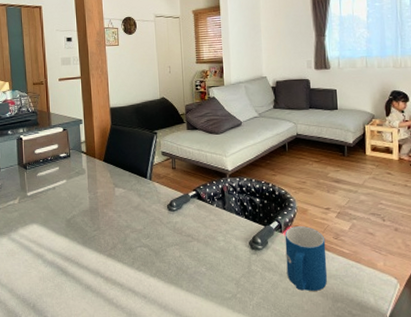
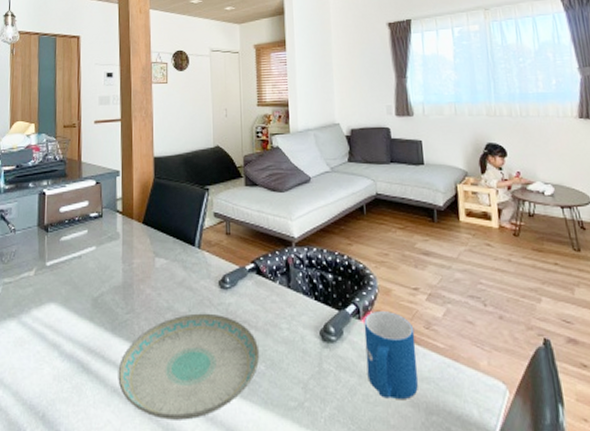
plate: none [90,229,201,308] -> present [118,313,260,420]

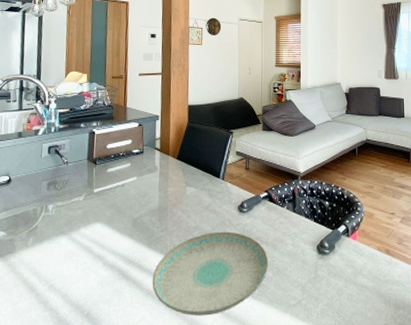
mug: present [363,312,418,399] -> none [351,231,391,297]

